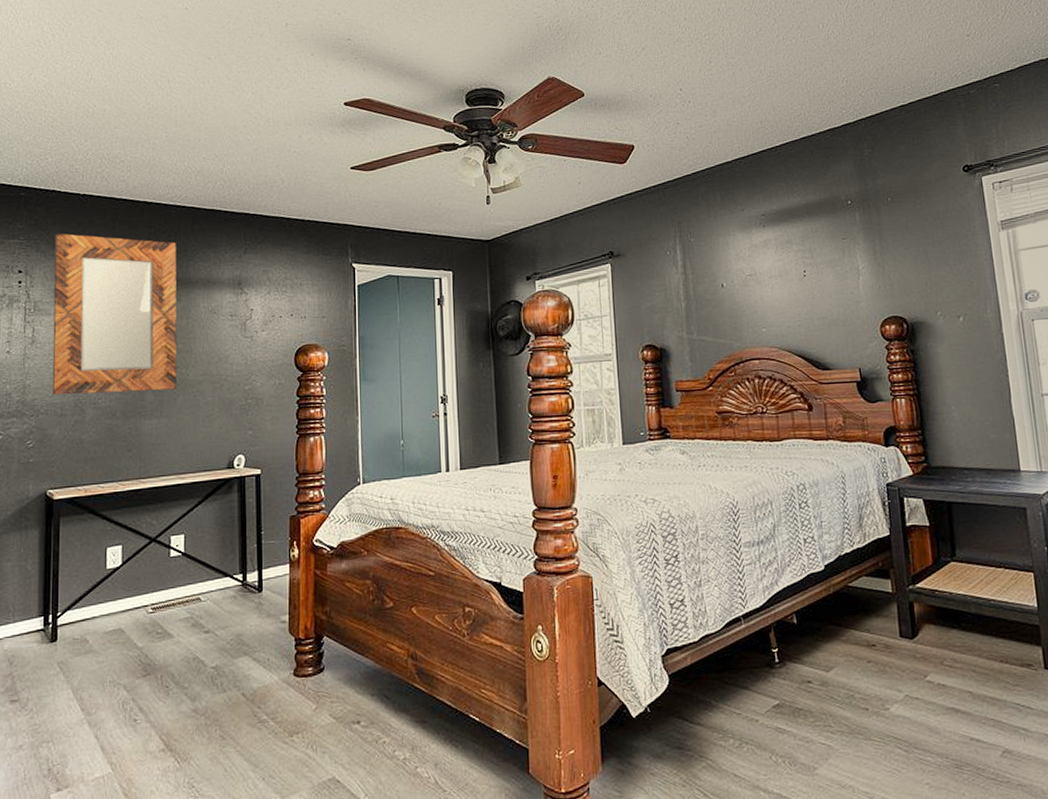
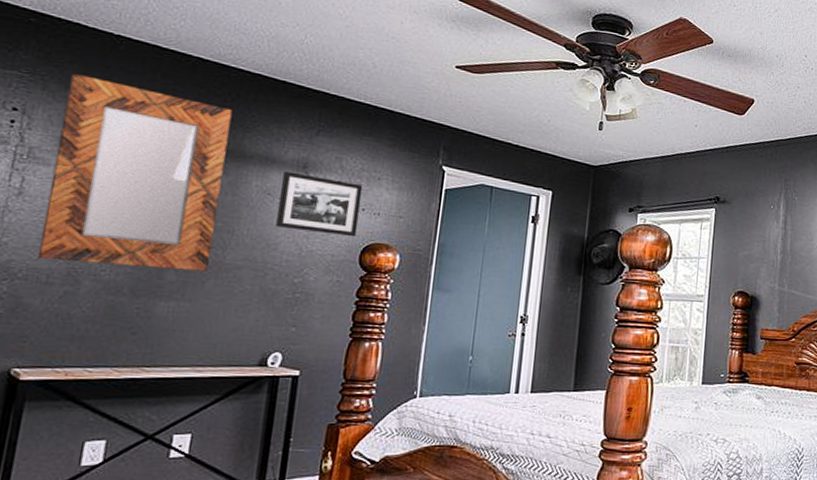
picture frame: none [223,290,290,342] -> present [276,171,363,237]

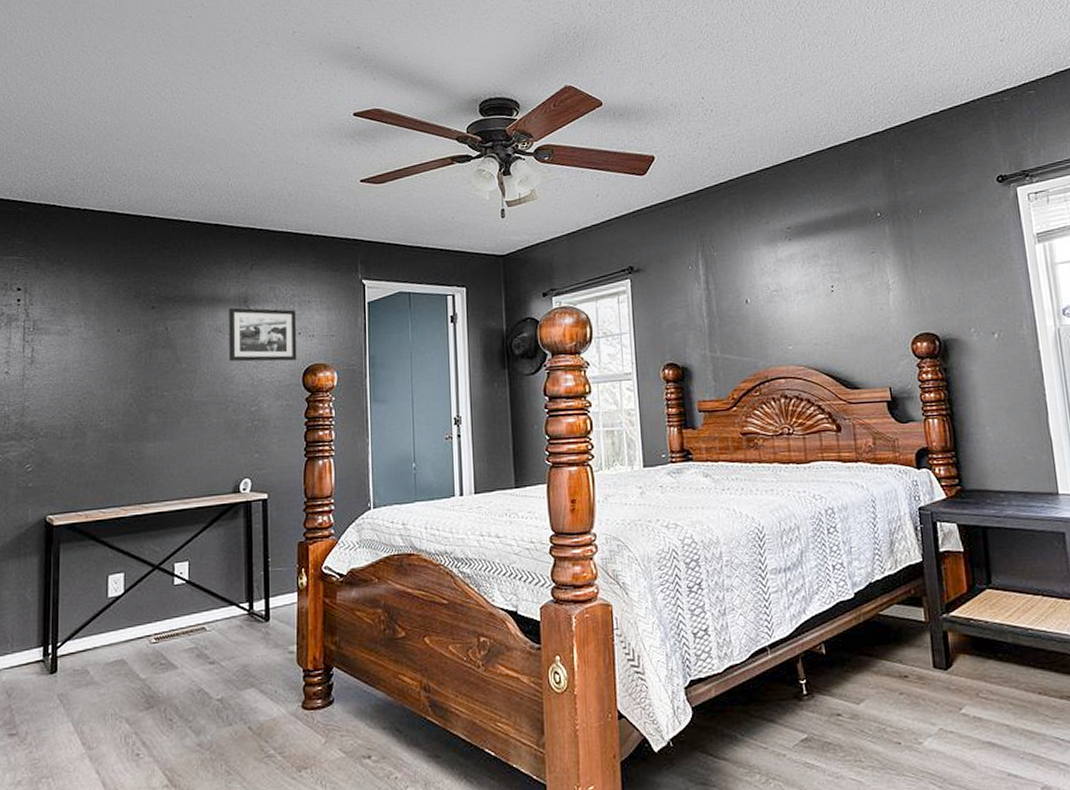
home mirror: present [37,73,233,272] -> none [52,249,180,418]

